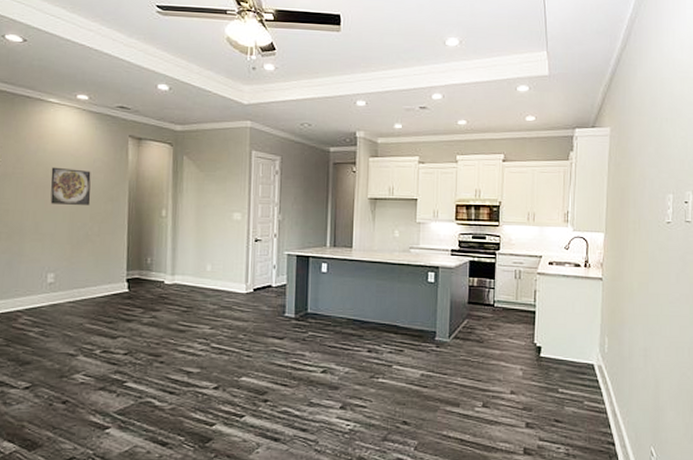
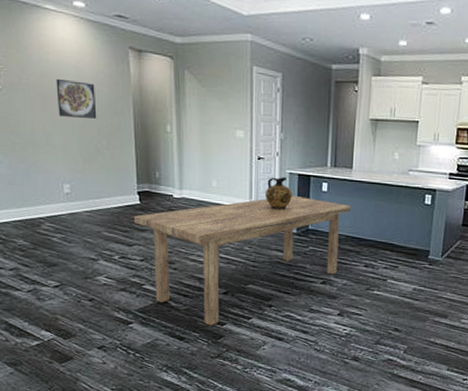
dining table: none [120,277,352,428] -> present [133,195,351,326]
ceramic jug: none [261,259,290,293] -> present [264,177,292,210]

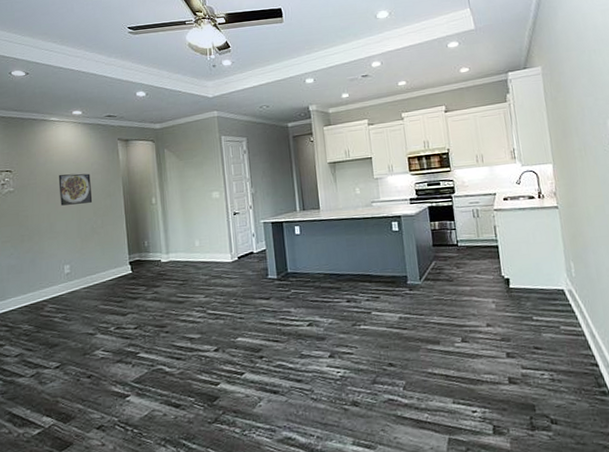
dining table: present [133,195,351,326] -> none [126,242,324,388]
ceramic jug: present [264,177,292,210] -> none [243,227,269,259]

